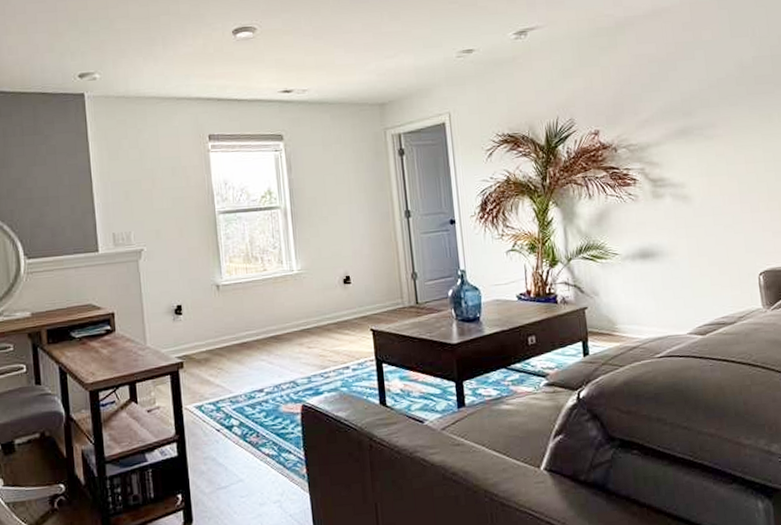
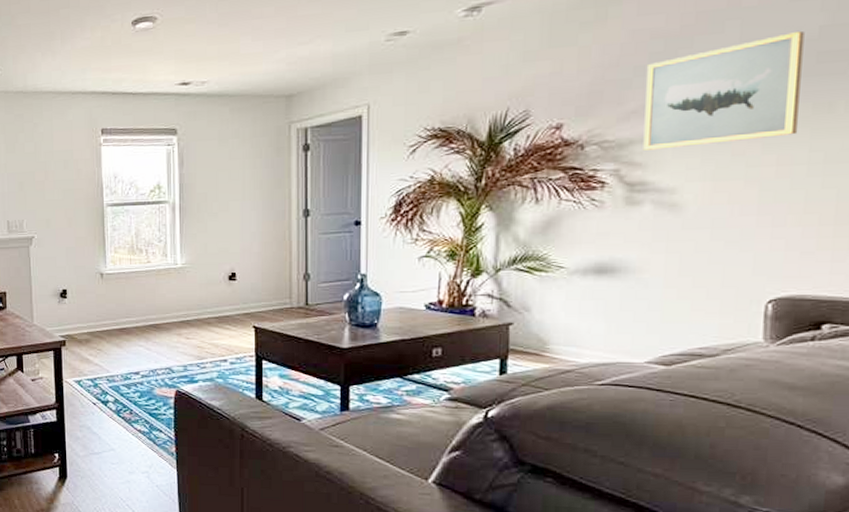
wall art: none [649,60,754,152] -> present [643,31,804,150]

